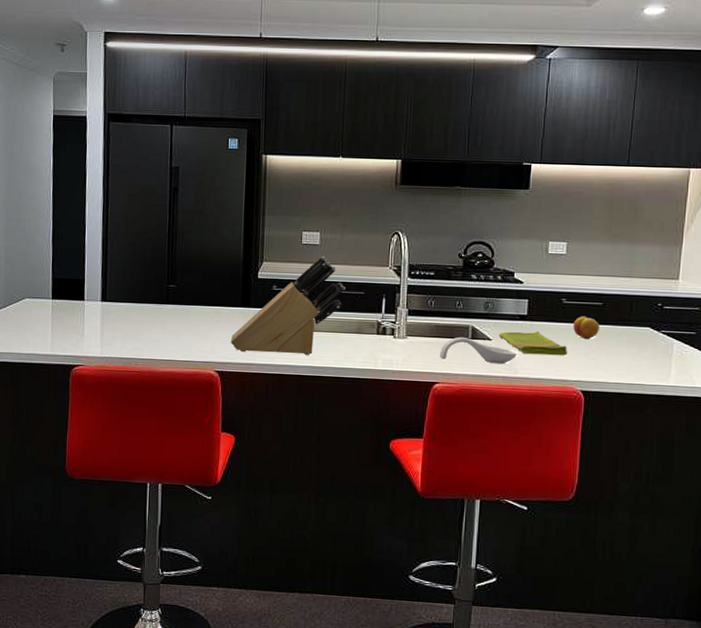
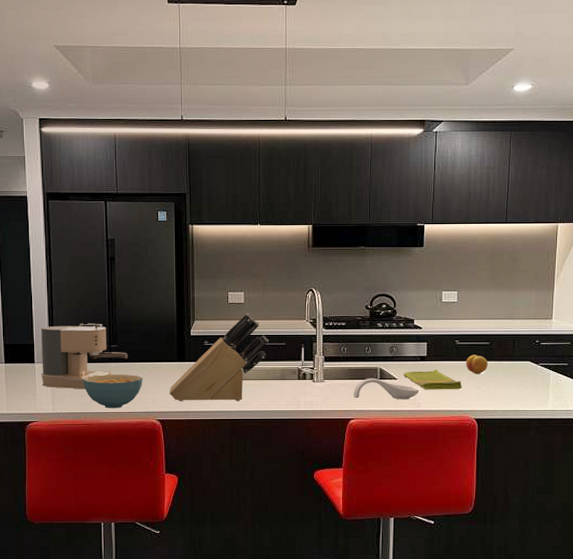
coffee maker: none [90,259,188,333] -> present [41,323,129,390]
cereal bowl: none [136,317,202,356] -> present [83,374,143,409]

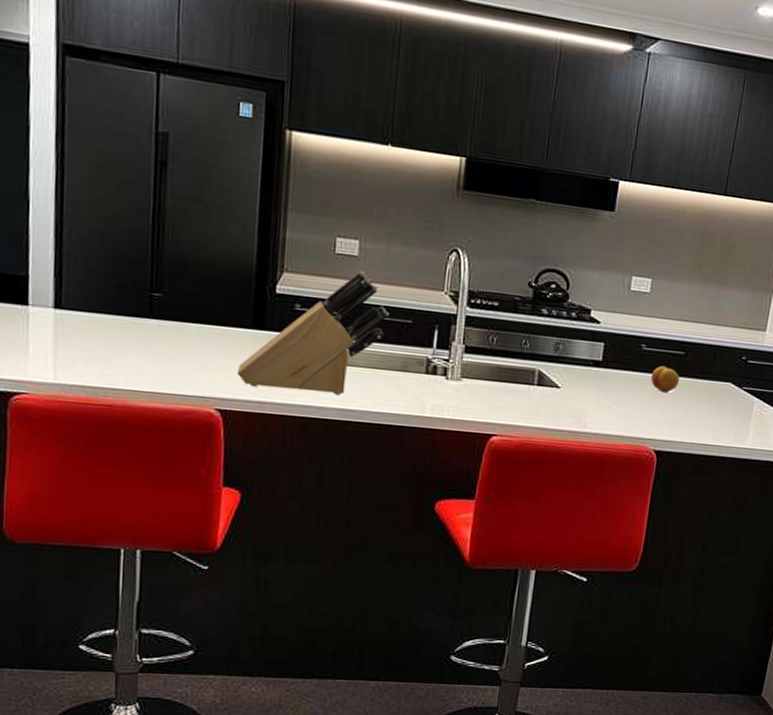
coffee maker: present [41,323,129,390] -> none [38,252,179,354]
cereal bowl: present [83,374,143,409] -> none [105,334,199,387]
spoon rest: present [354,377,419,400] -> none [500,382,588,417]
dish towel: present [403,370,462,390] -> none [569,379,643,411]

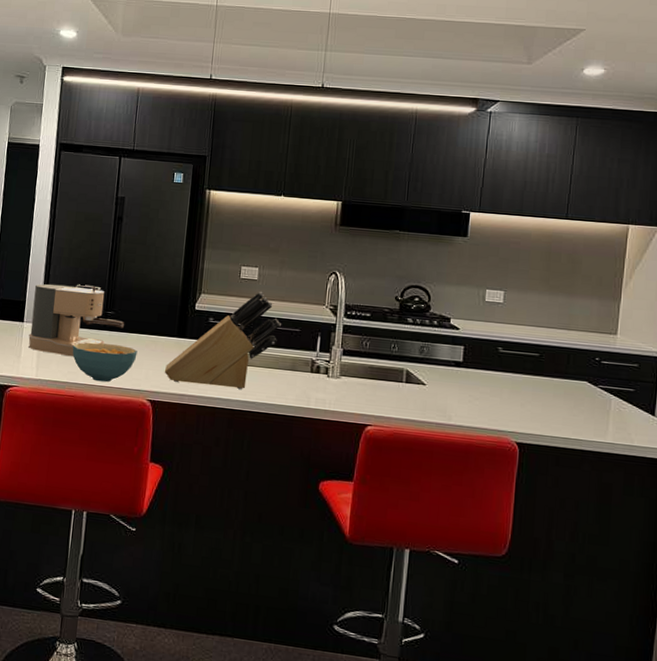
coffee maker: none [38,252,179,354] -> present [28,284,125,357]
cereal bowl: none [105,334,199,387] -> present [72,342,138,382]
fruit: present [651,365,679,392] -> none [509,366,536,390]

